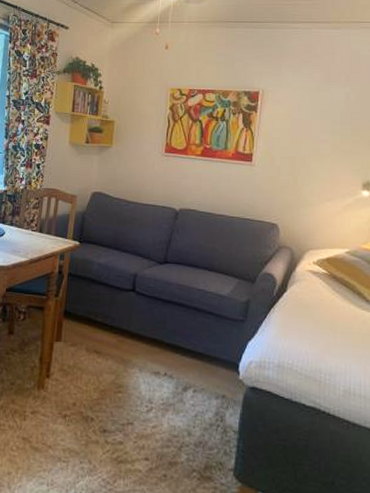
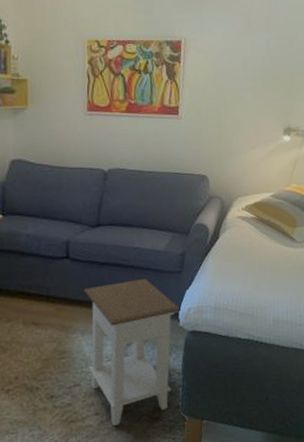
nightstand: none [143,322,242,477] -> present [84,278,182,427]

